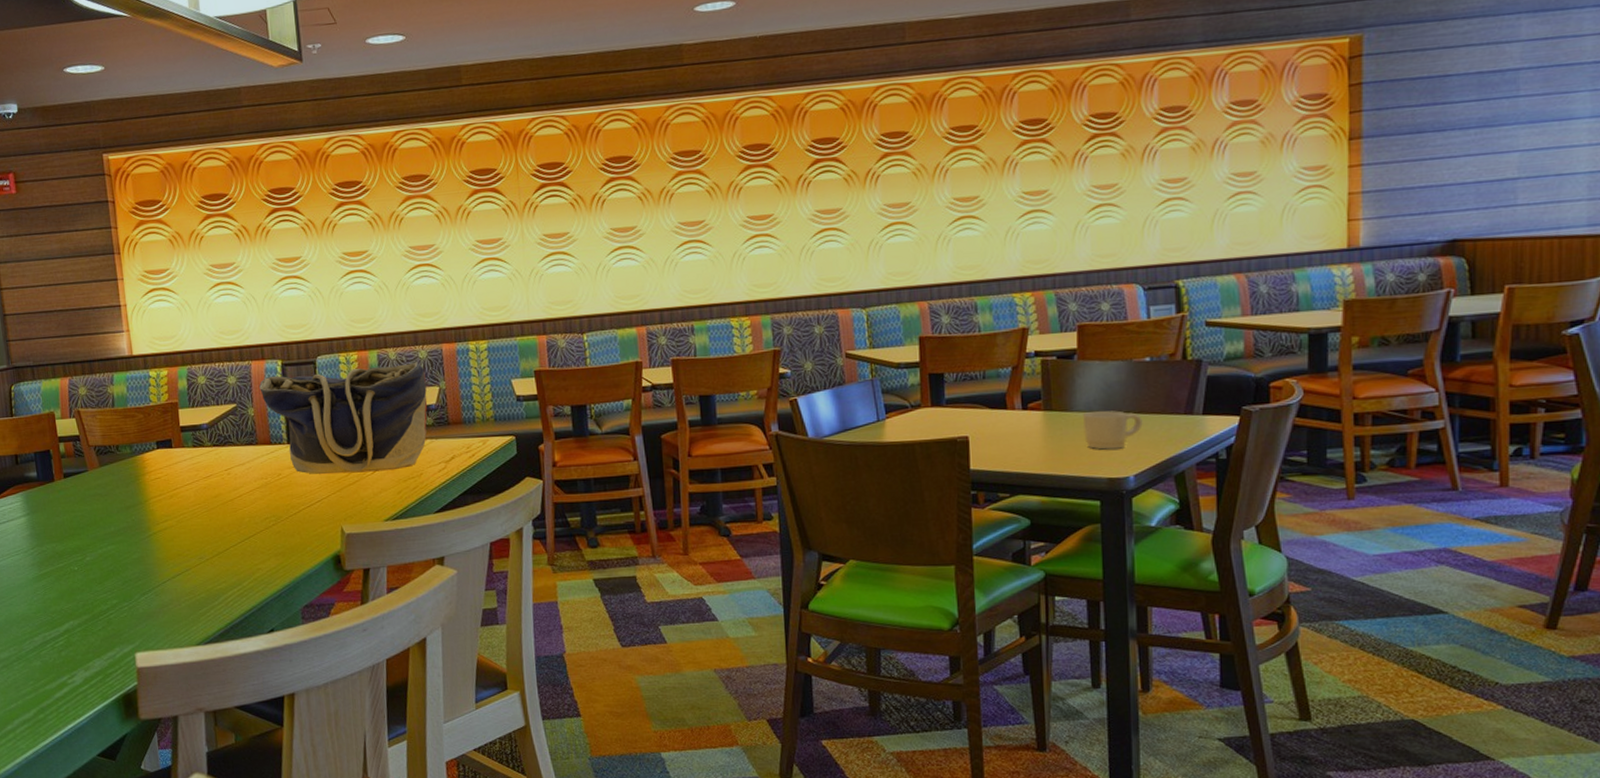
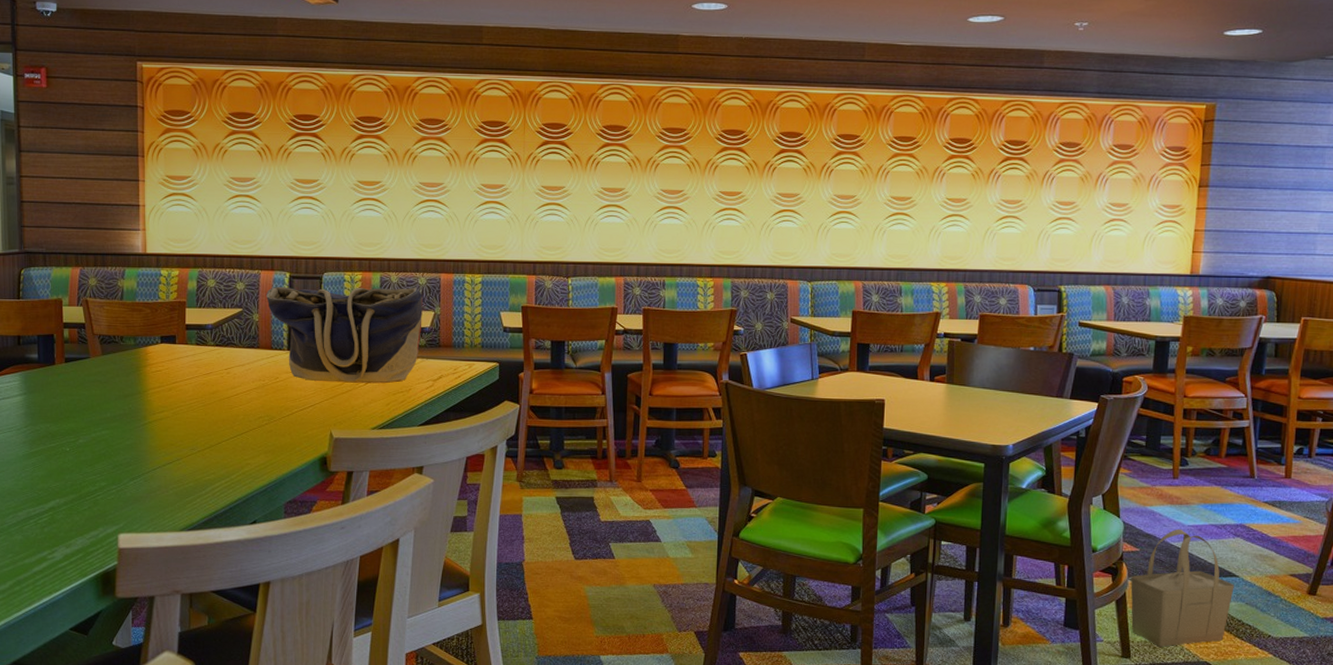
mug: present [1083,410,1143,450] -> none [977,387,1023,421]
shopping bag: none [1303,560,1443,705] -> present [1130,528,1235,647]

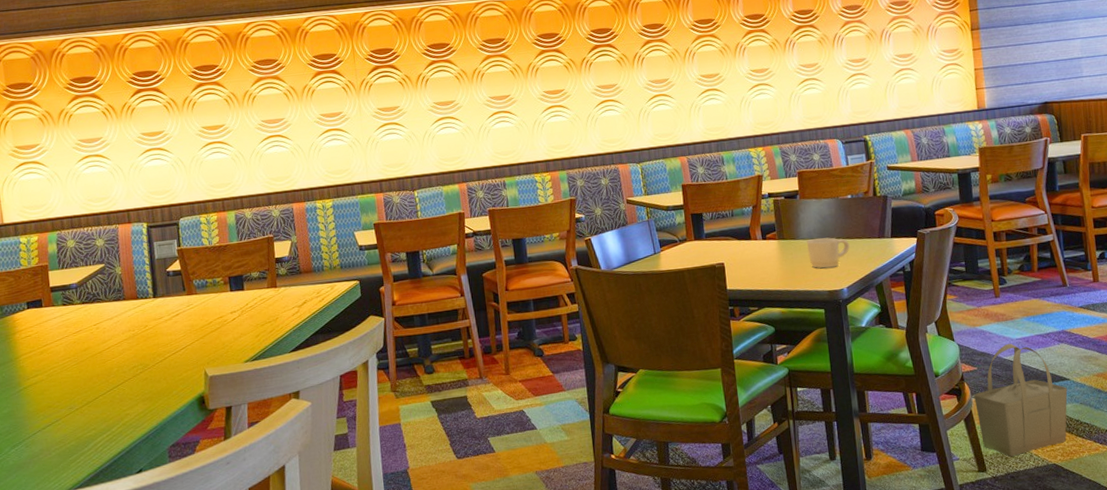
tote bag: present [266,286,423,384] -> none [126,220,281,324]
mug: none [977,387,1023,421] -> present [807,237,850,269]

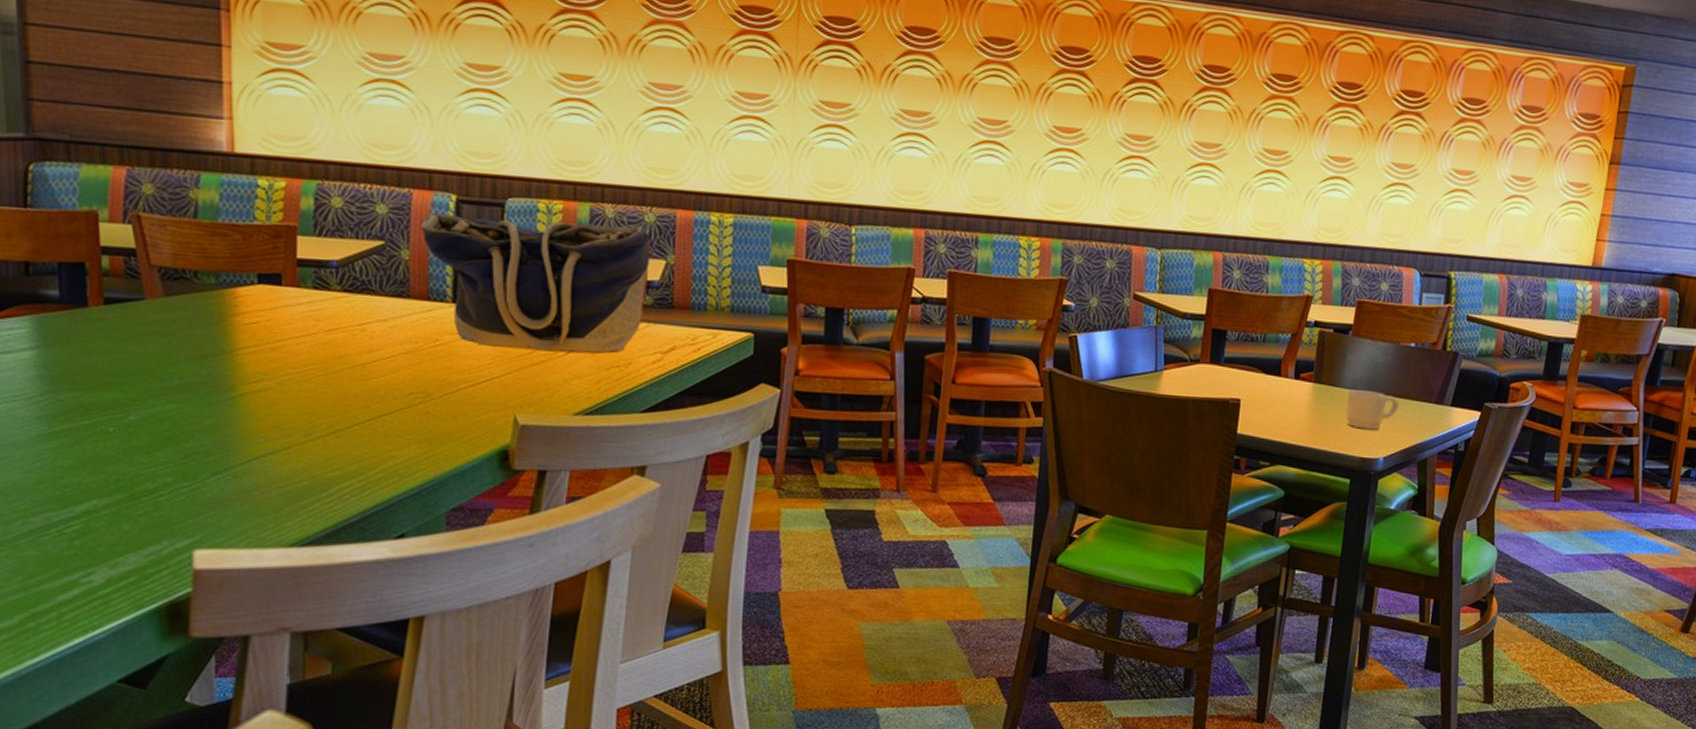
tote bag: none [126,220,281,324] -> present [421,212,650,354]
shopping bag: present [974,343,1068,457] -> none [1496,558,1608,691]

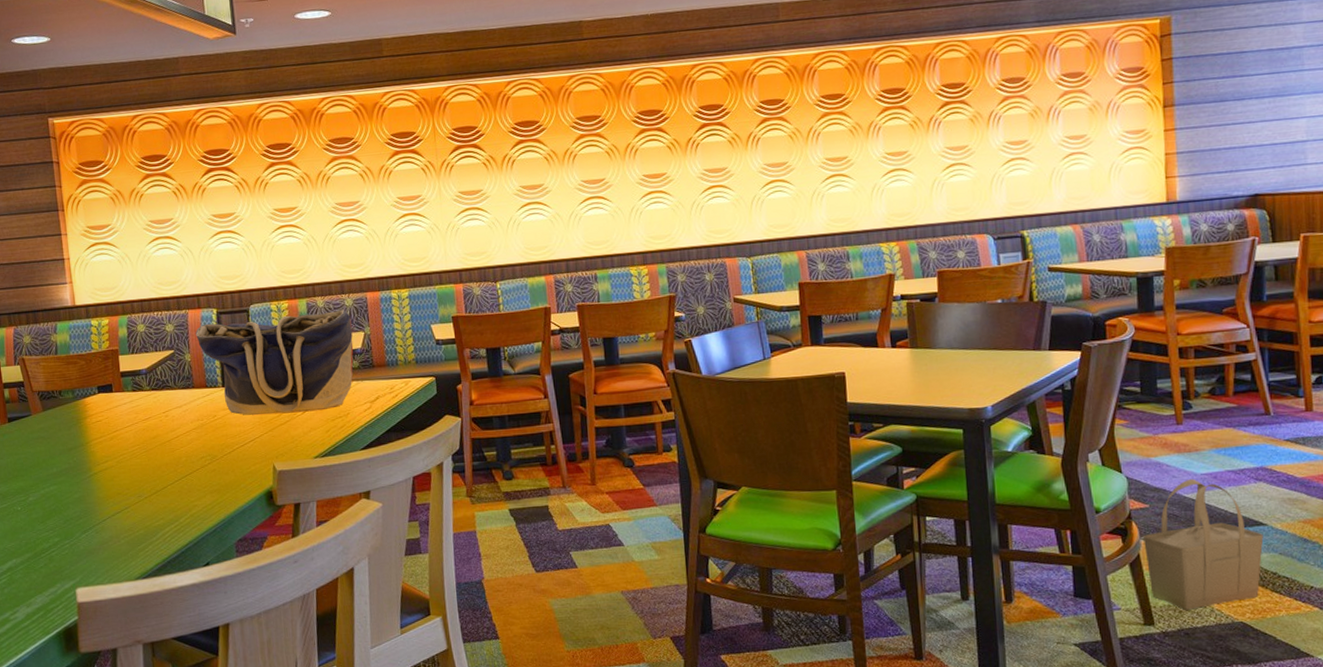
mug: present [1346,389,1399,430] -> none [945,347,997,383]
shopping bag: none [1496,558,1608,691] -> present [1143,478,1264,610]

